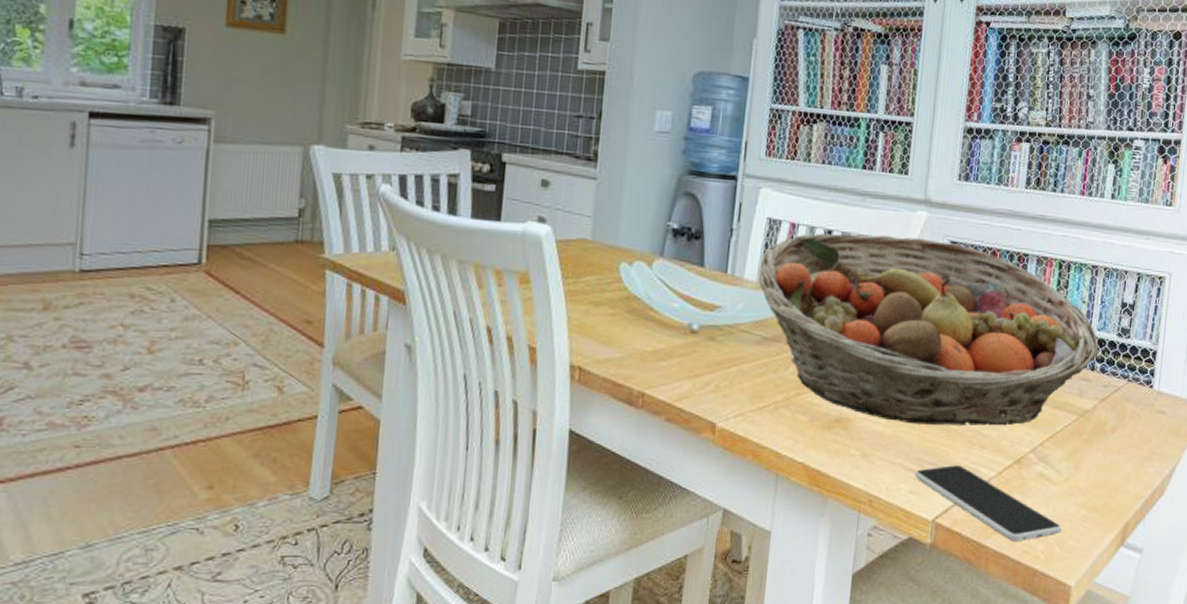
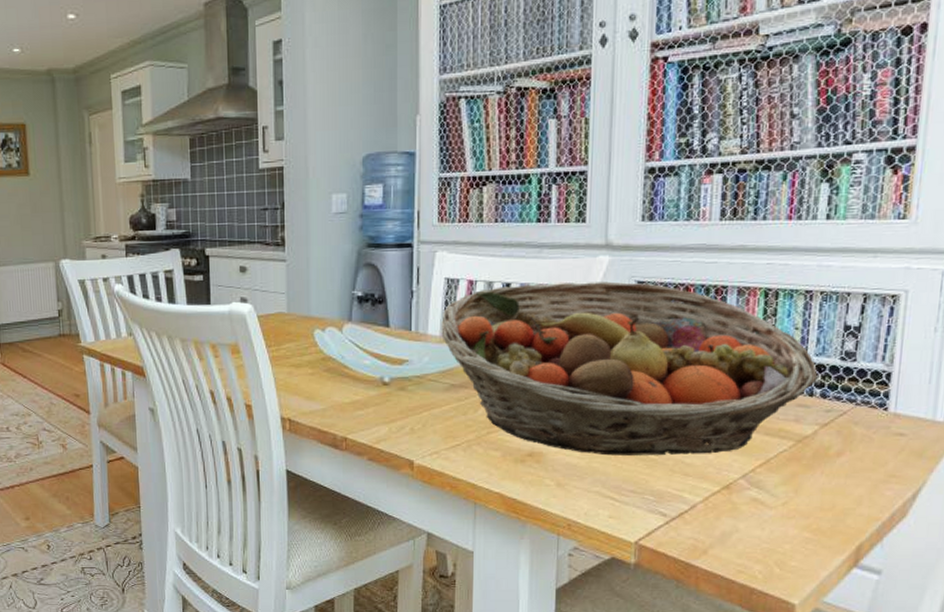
smartphone: present [914,465,1063,541] -> none [613,492,783,562]

